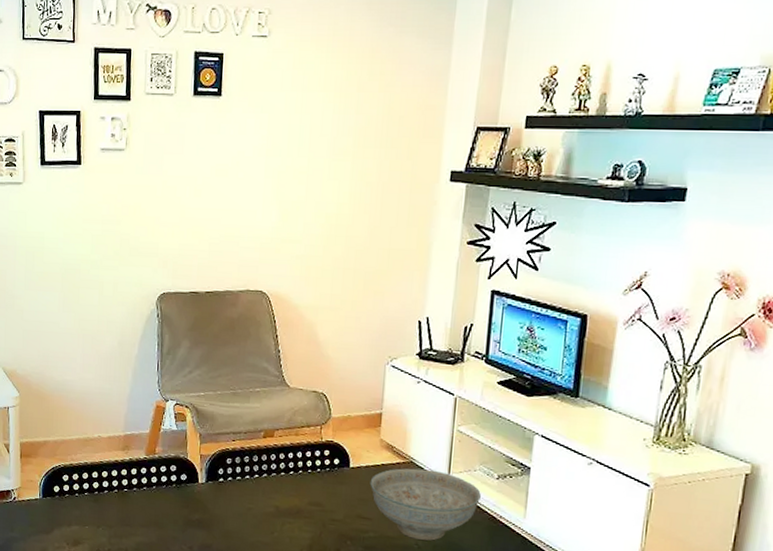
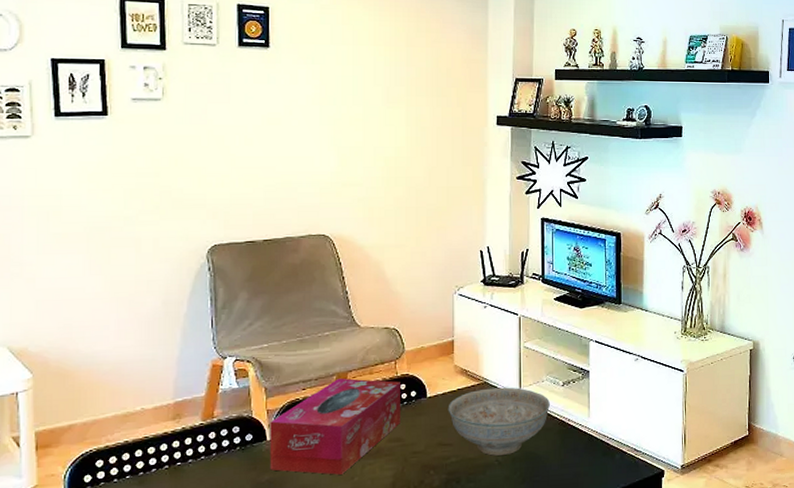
tissue box: none [200,434,324,527] -> present [269,378,400,475]

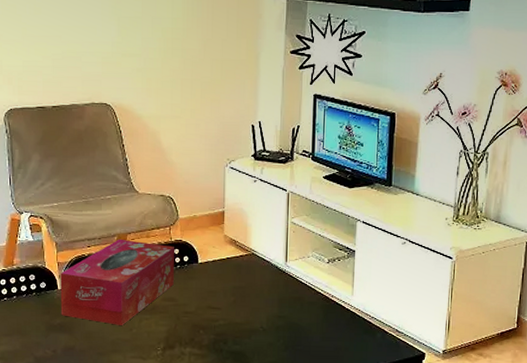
decorative bowl: present [448,387,550,456] -> none [217,259,314,323]

